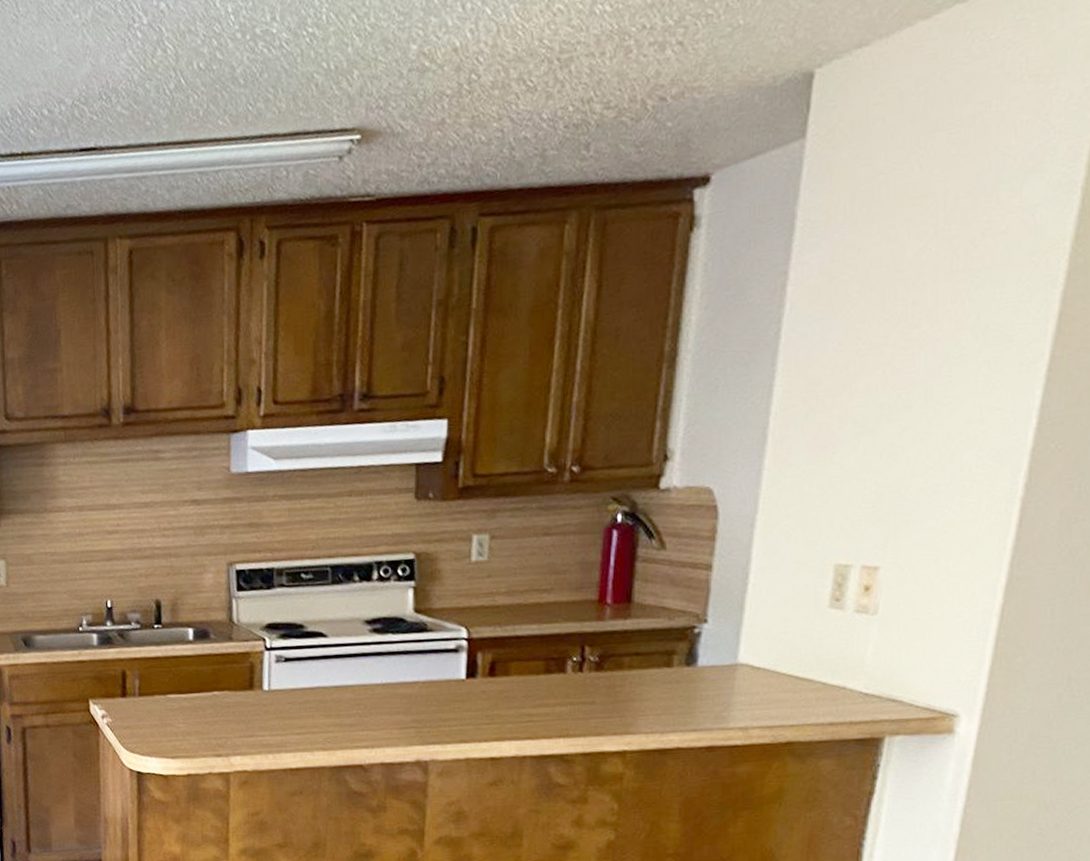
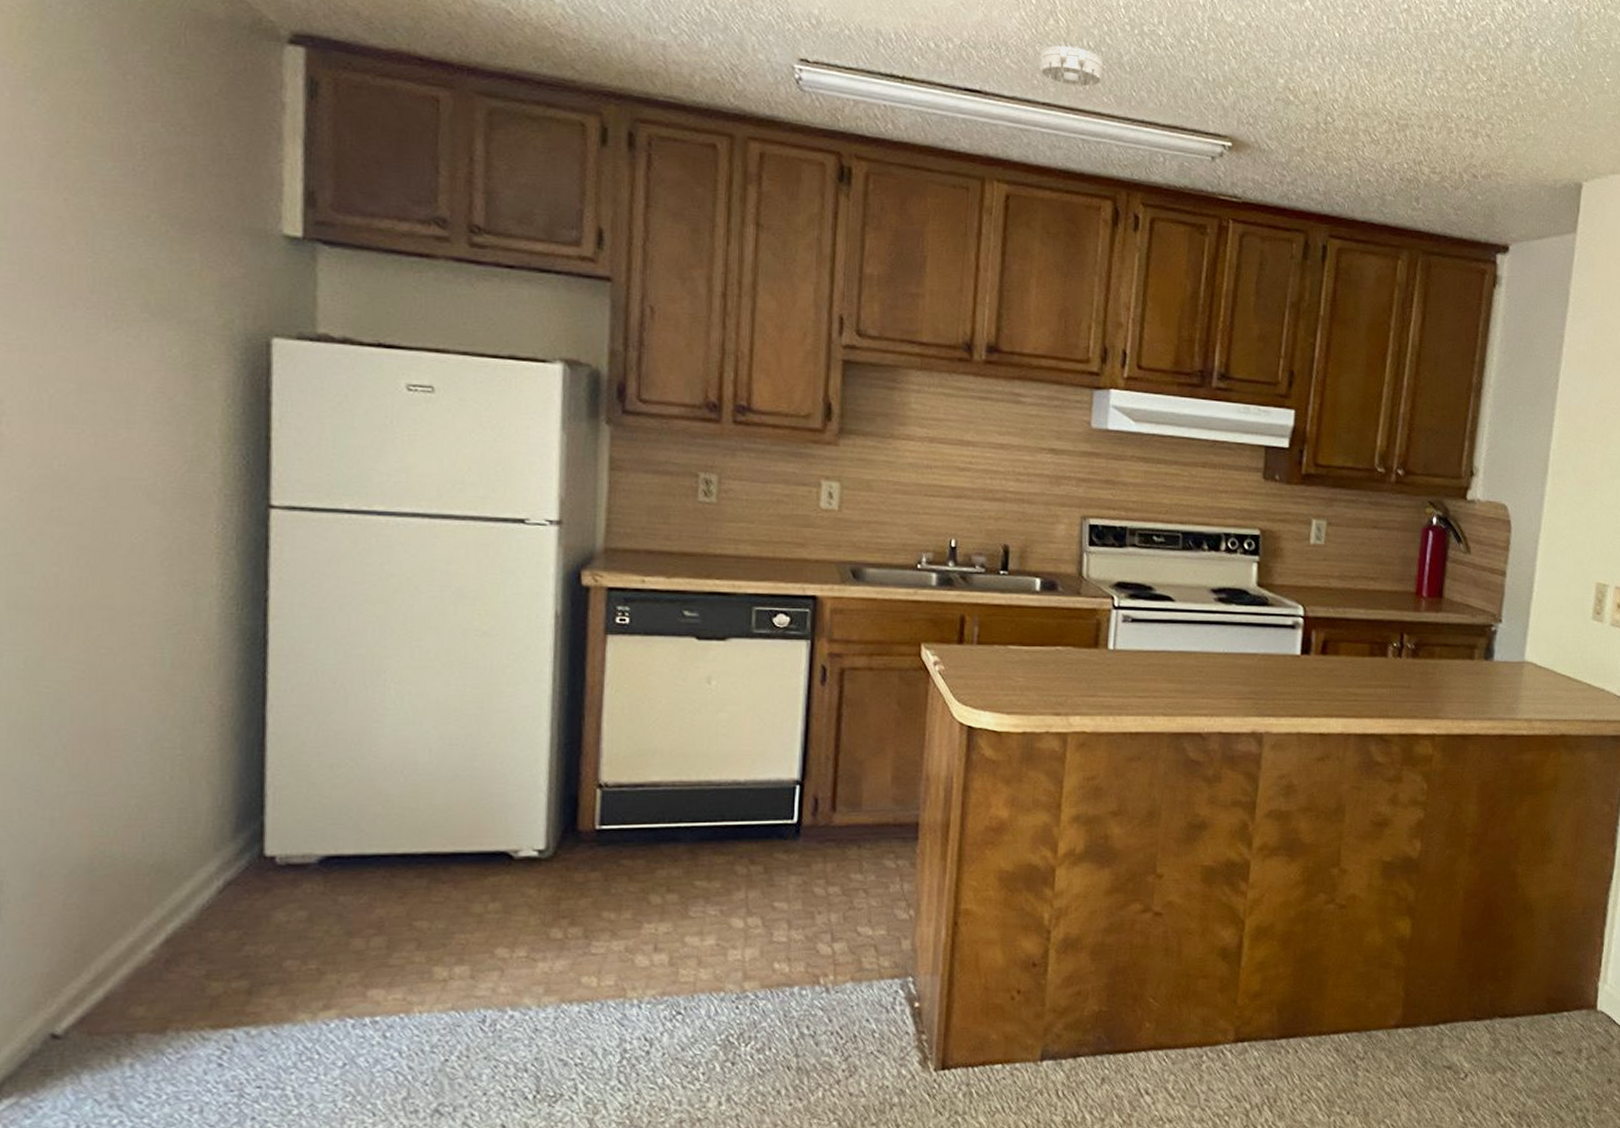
smoke detector: none [152,72,216,118] -> present [1041,45,1103,87]

